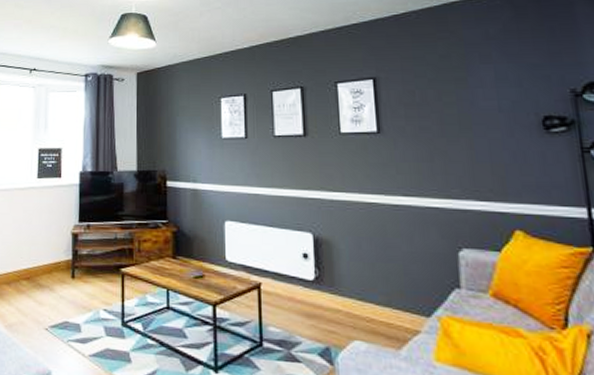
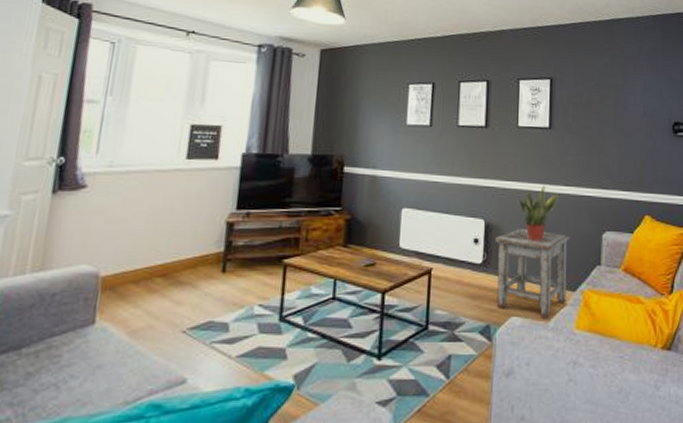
stool: none [327,243,420,348] -> present [495,228,571,320]
potted plant: none [346,196,397,258] -> present [516,185,558,241]

